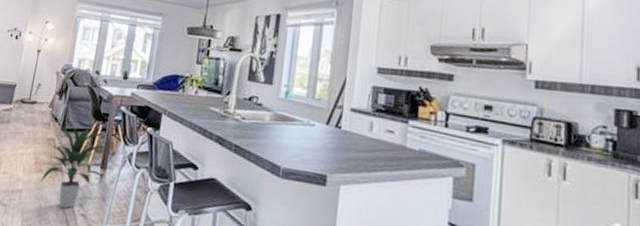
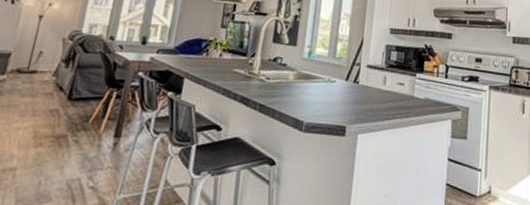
indoor plant: present [40,126,108,209] -> none [40,95,123,183]

